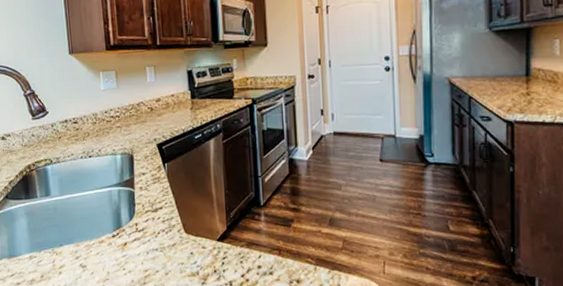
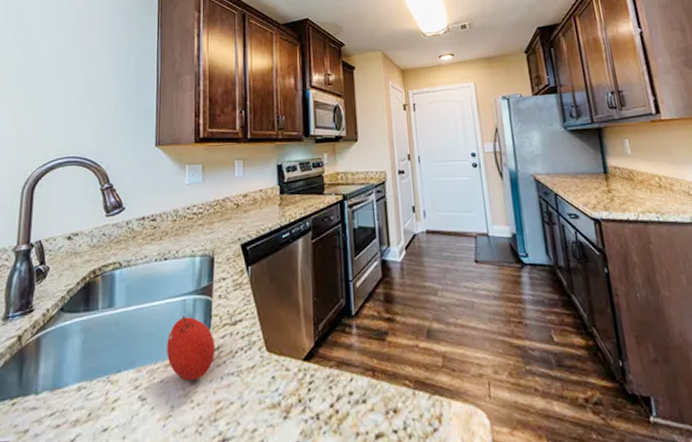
fruit: none [98,203,140,254] -> present [167,315,215,381]

